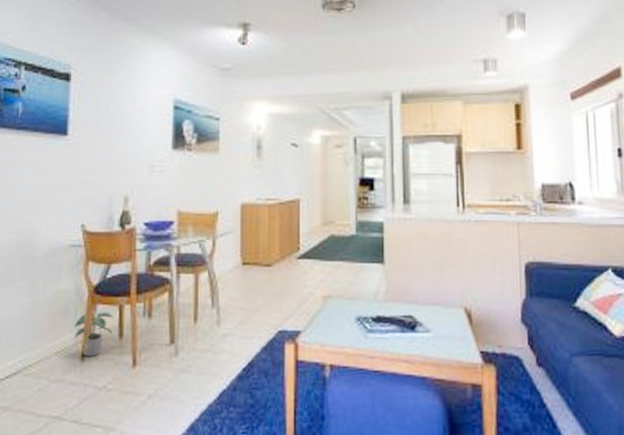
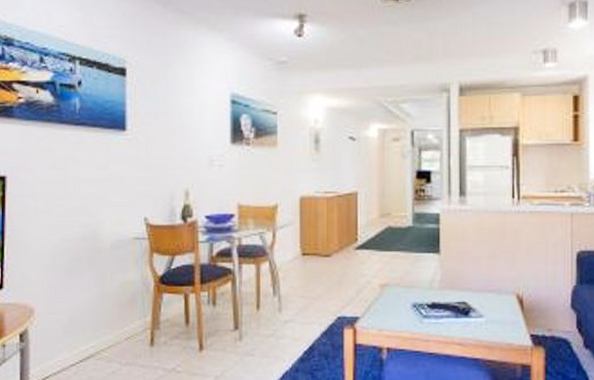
potted plant: present [74,312,115,357] -> none [142,300,180,342]

